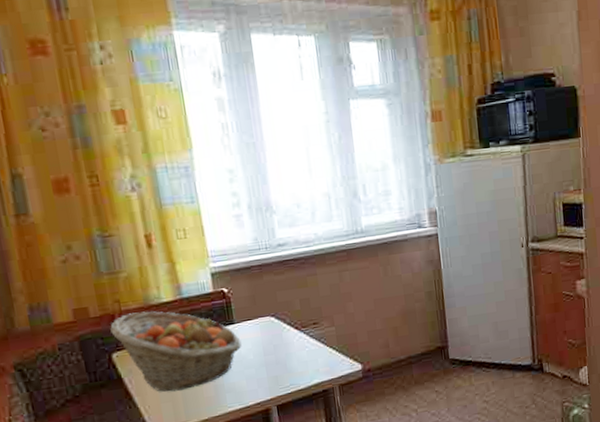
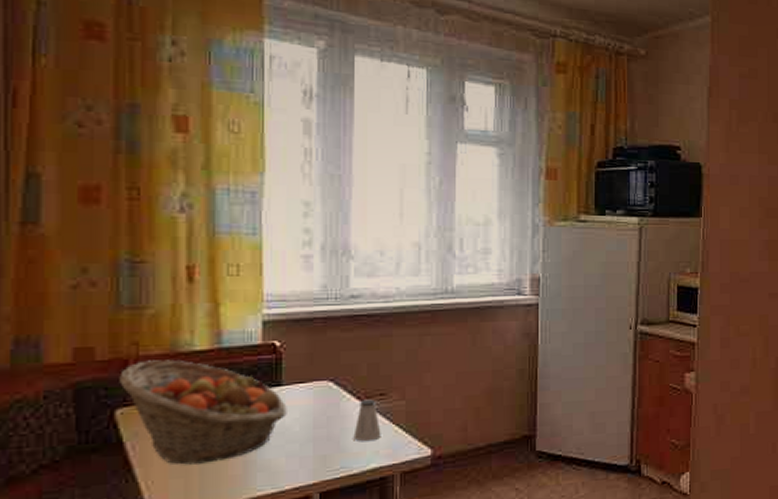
saltshaker: none [296,328,319,363] -> present [353,399,381,442]

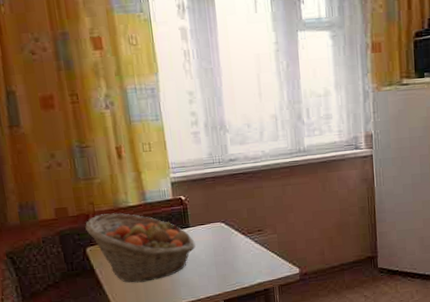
saltshaker: present [353,399,381,442] -> none [242,234,262,265]

